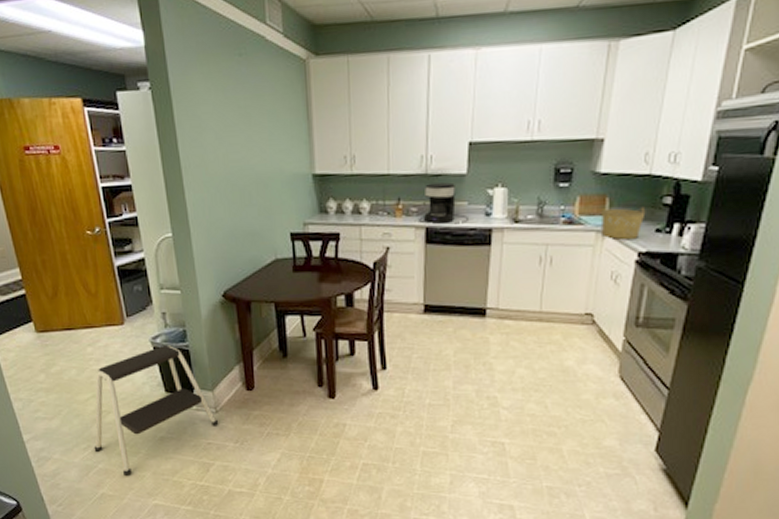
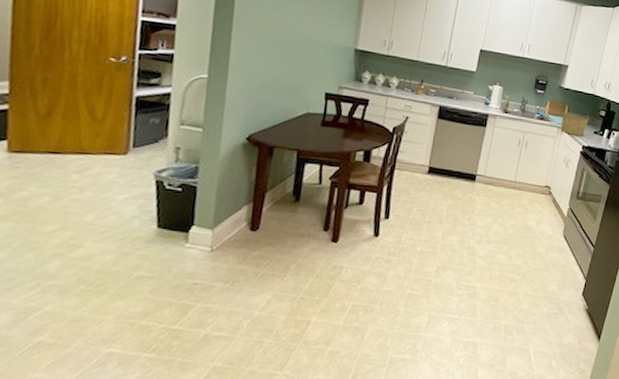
step stool: present [94,345,219,476] -> none [44,180,212,320]
coffee maker: present [419,182,468,225] -> none [435,73,472,108]

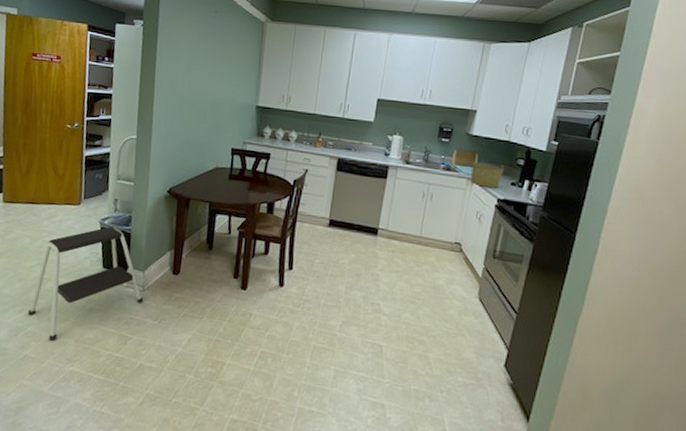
step stool: none [44,180,212,320] -> present [28,227,144,341]

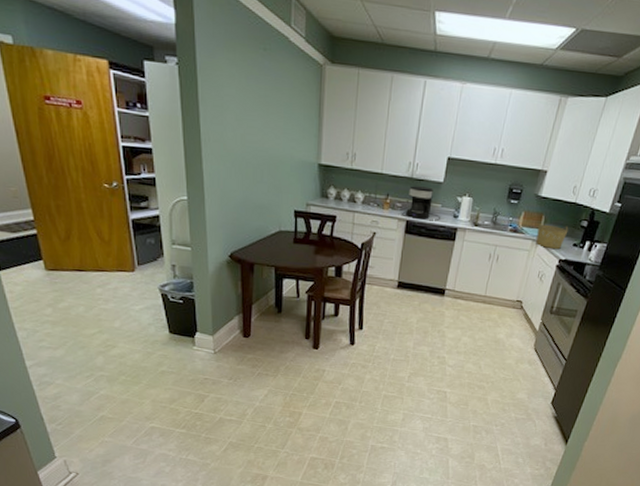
step stool: present [28,227,144,341] -> none [97,293,216,402]
coffee maker: none [334,125,371,159] -> present [402,186,440,222]

